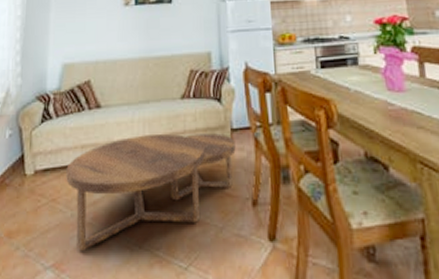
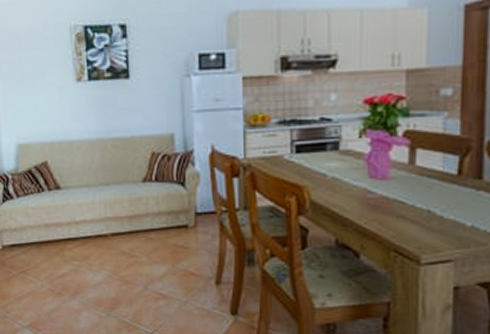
coffee table: present [66,133,236,252] -> none [32,216,200,316]

